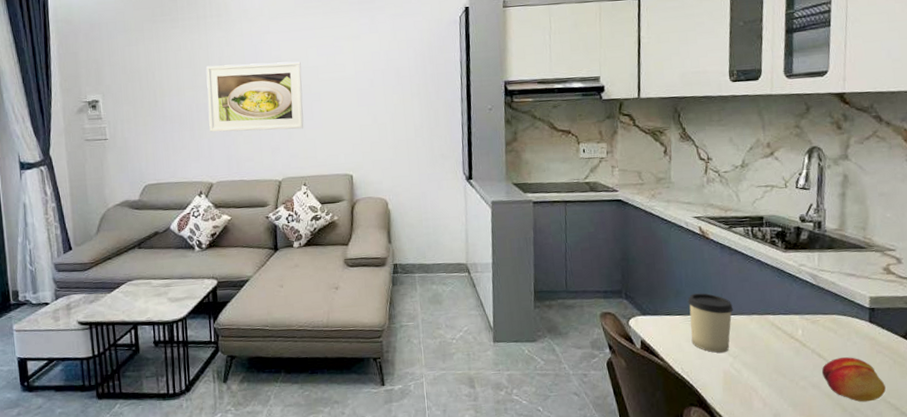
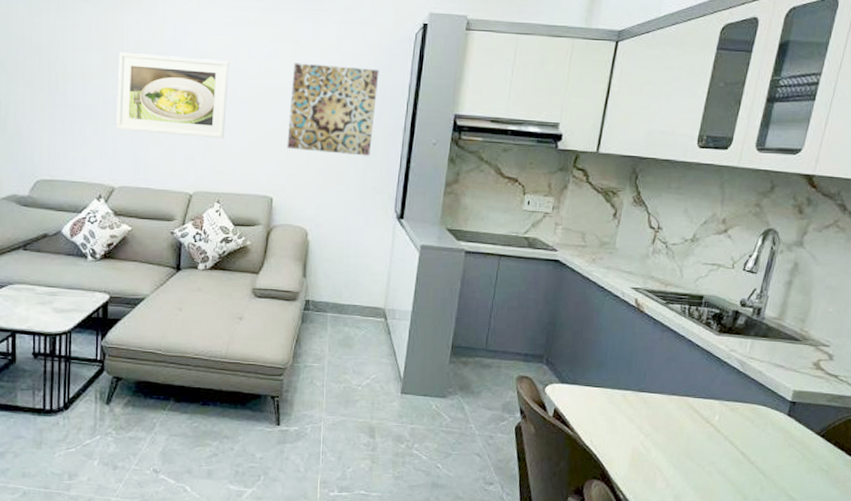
wall art: none [357,51,434,131] -> present [287,63,379,156]
cup: present [687,293,733,353] -> none [606,367,655,430]
fruit: present [821,357,886,402] -> none [730,447,790,493]

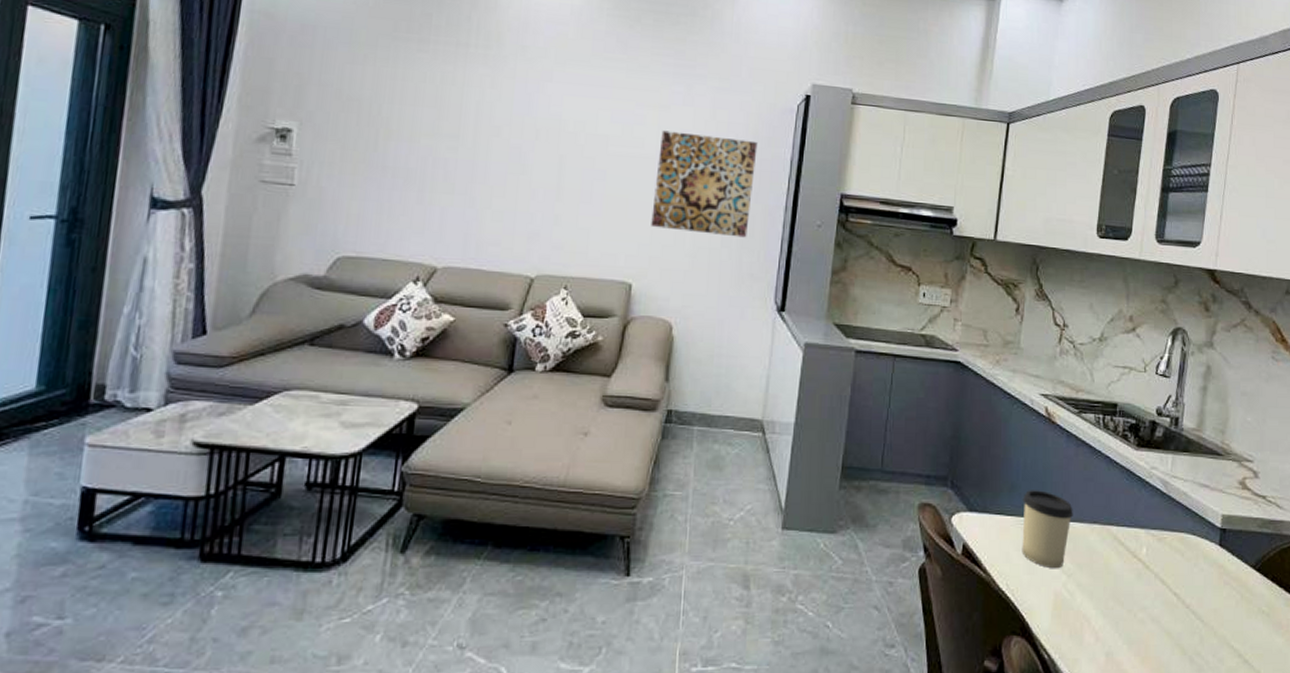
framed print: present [117,51,229,139] -> none [446,109,587,214]
cup: none [606,367,655,430] -> present [1022,490,1073,569]

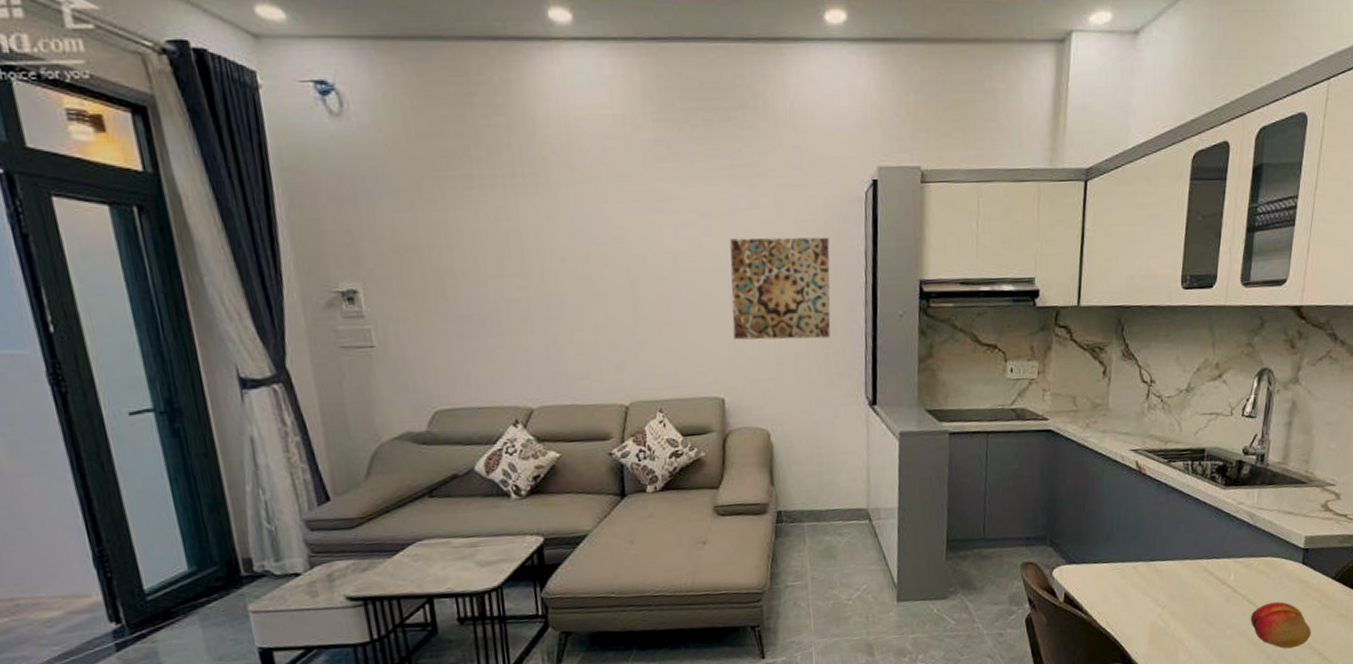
cup: present [1022,490,1073,569] -> none [1118,537,1165,603]
fruit: none [1163,587,1230,645] -> present [1250,601,1311,649]

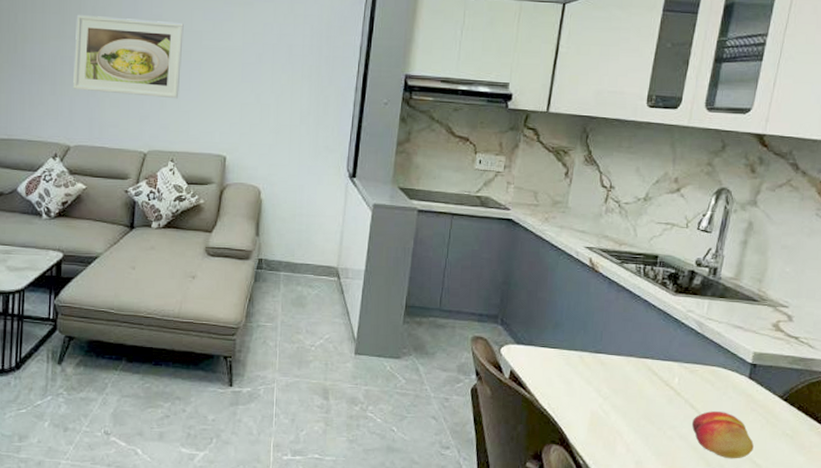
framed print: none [517,244,659,340] -> present [73,14,184,99]
wall art: present [729,237,831,340] -> none [240,25,331,116]

